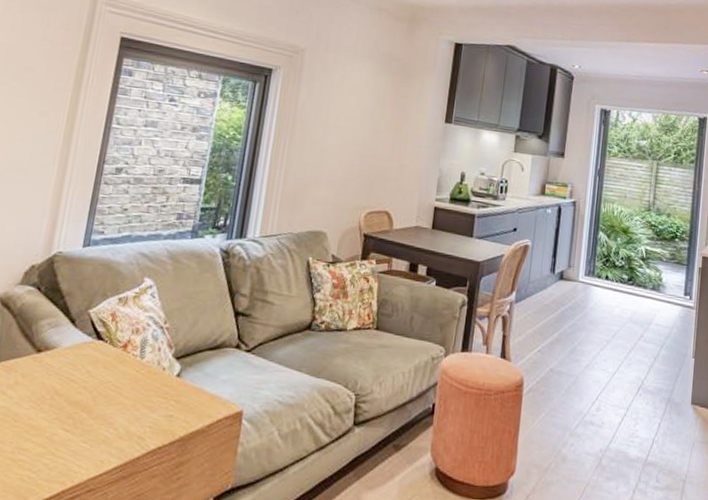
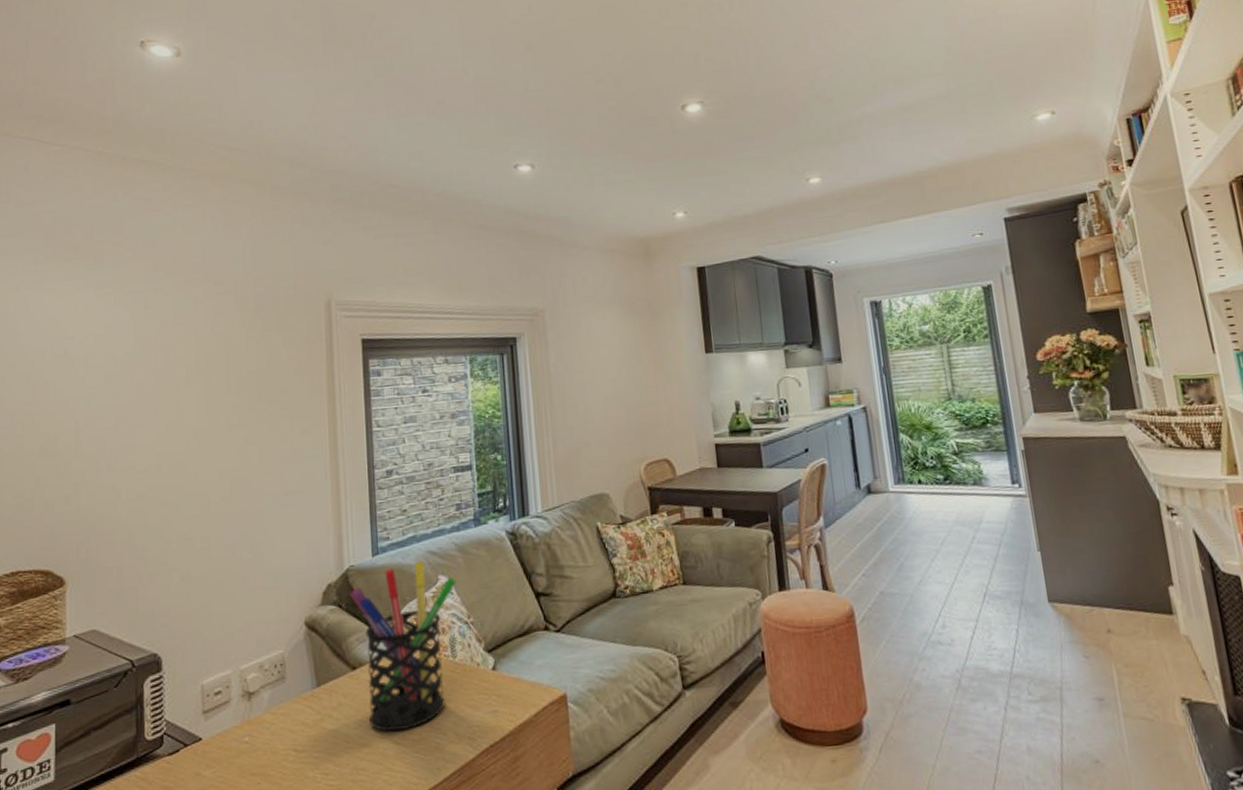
pen holder: none [42,260,161,419] -> present [350,561,457,732]

